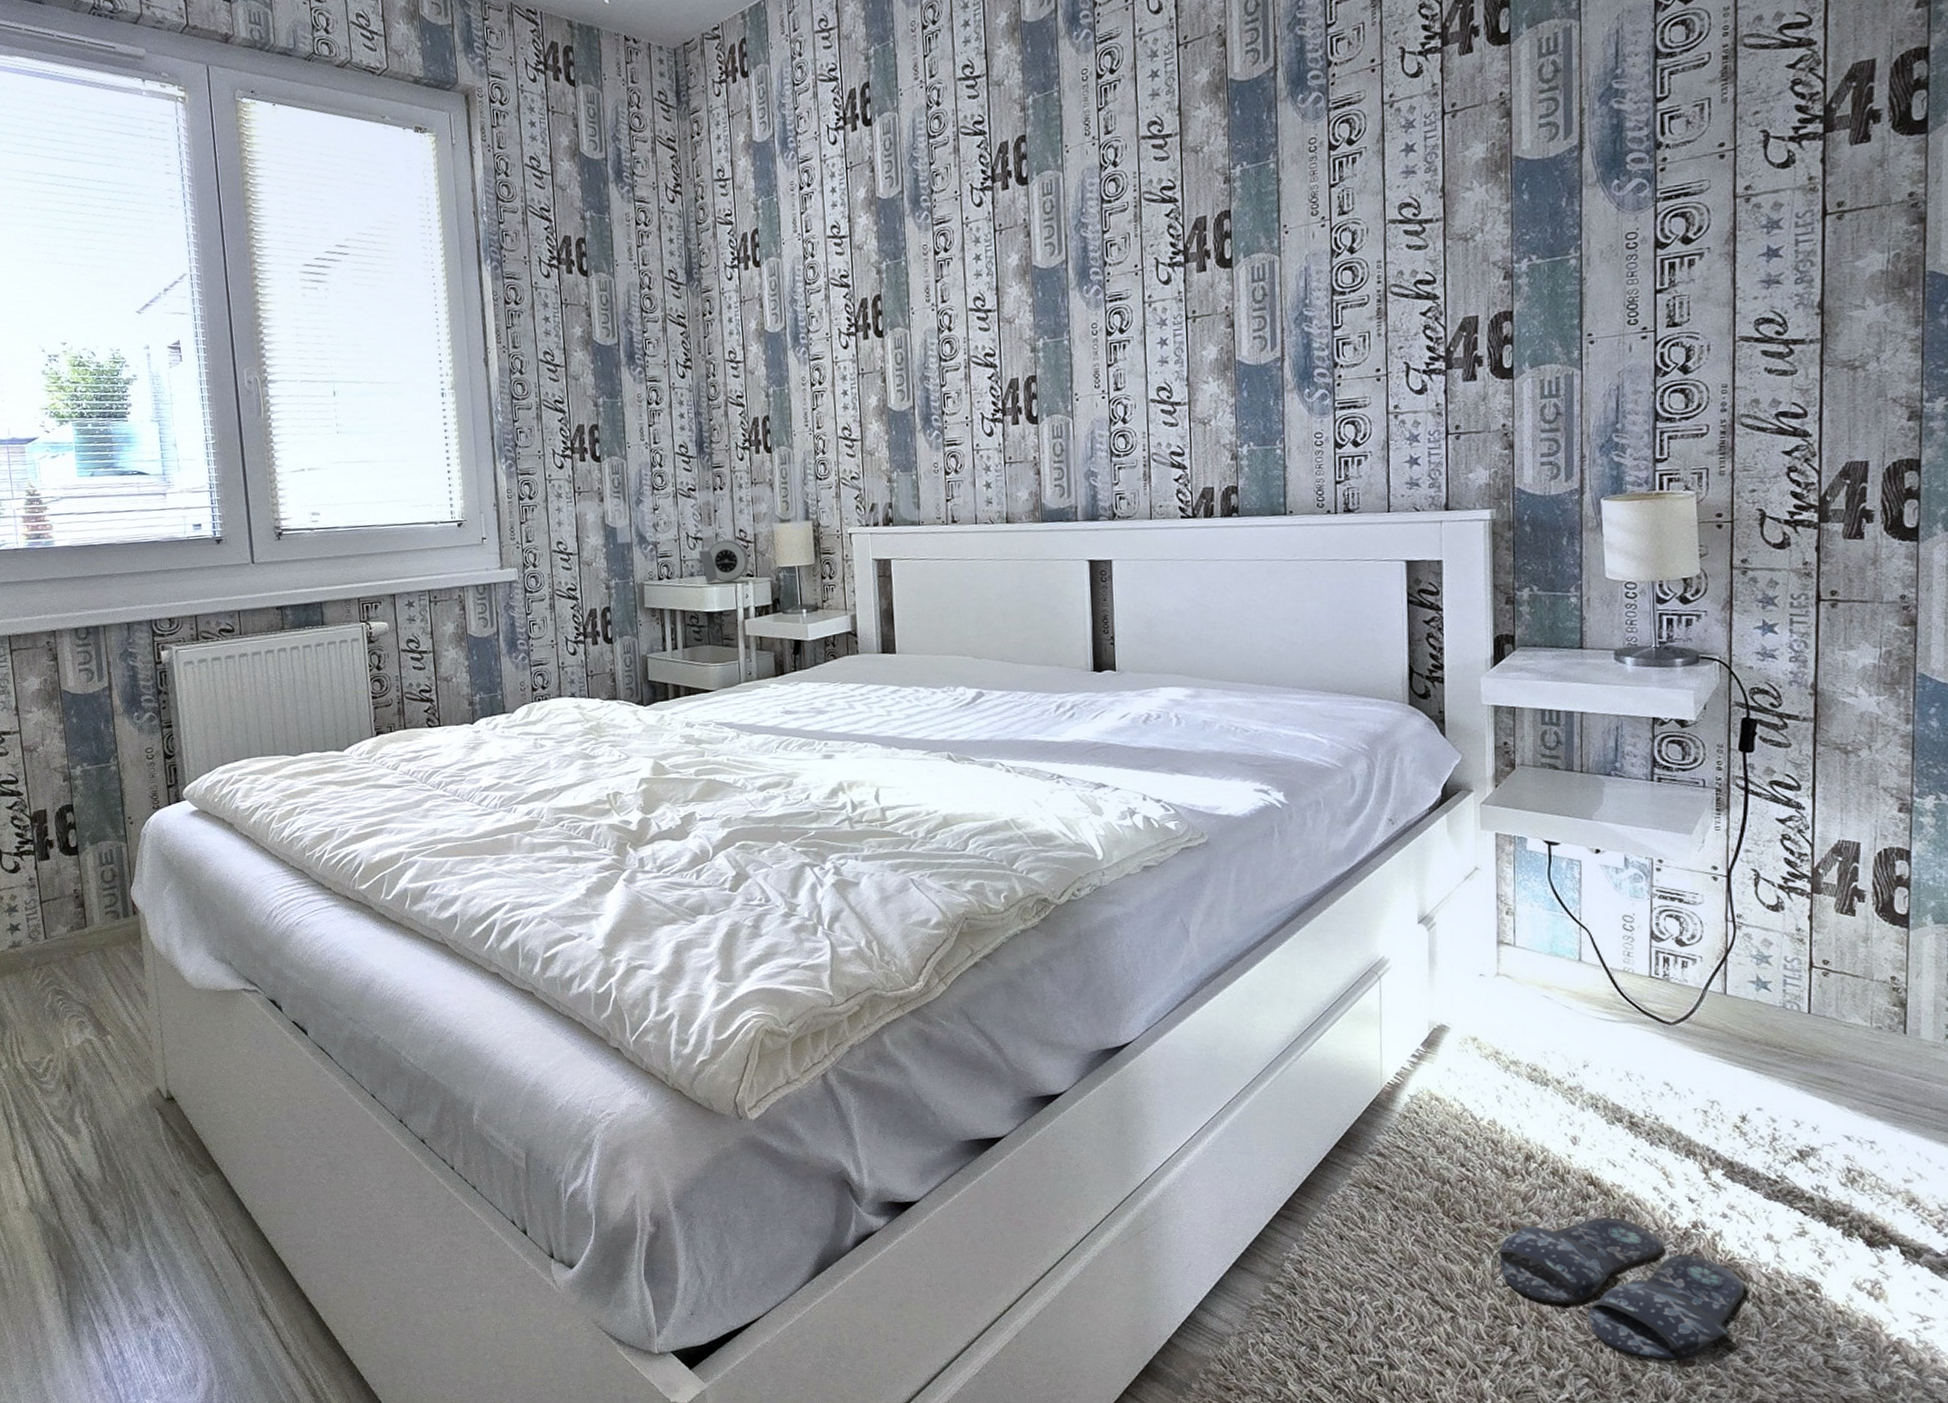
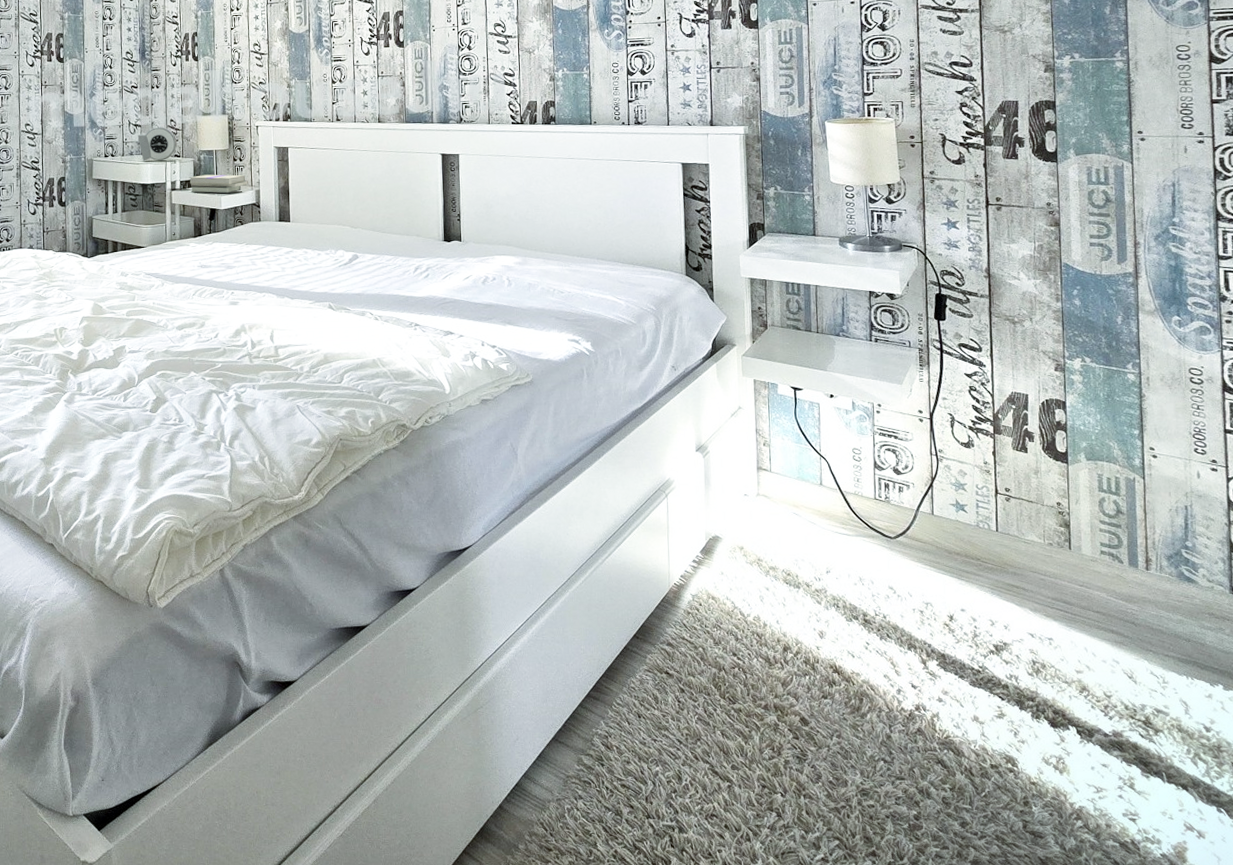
books: none [767,596,841,621] -> present [190,174,248,194]
slippers: present [1499,1217,1745,1362] -> none [765,700,959,826]

